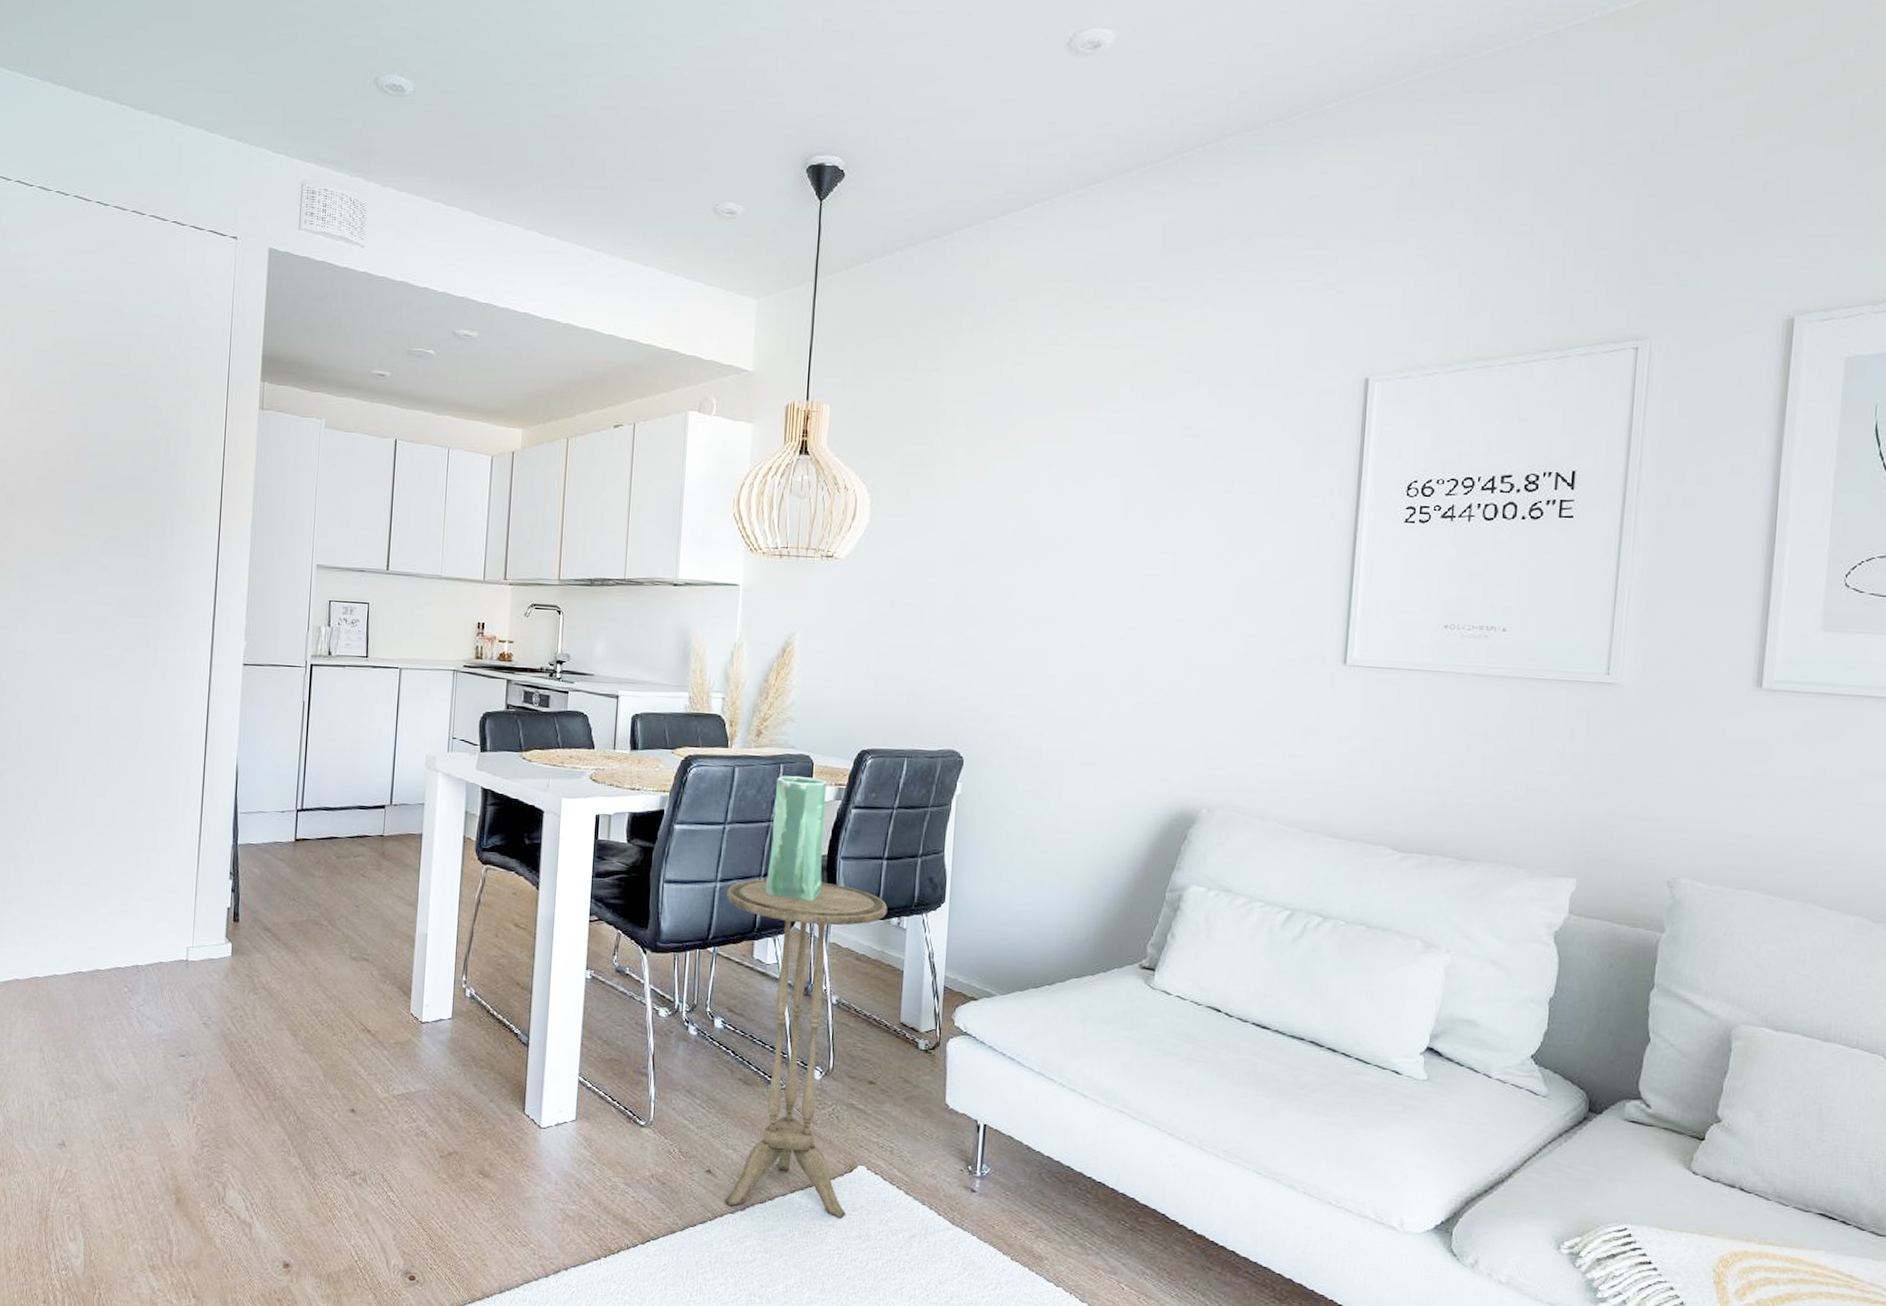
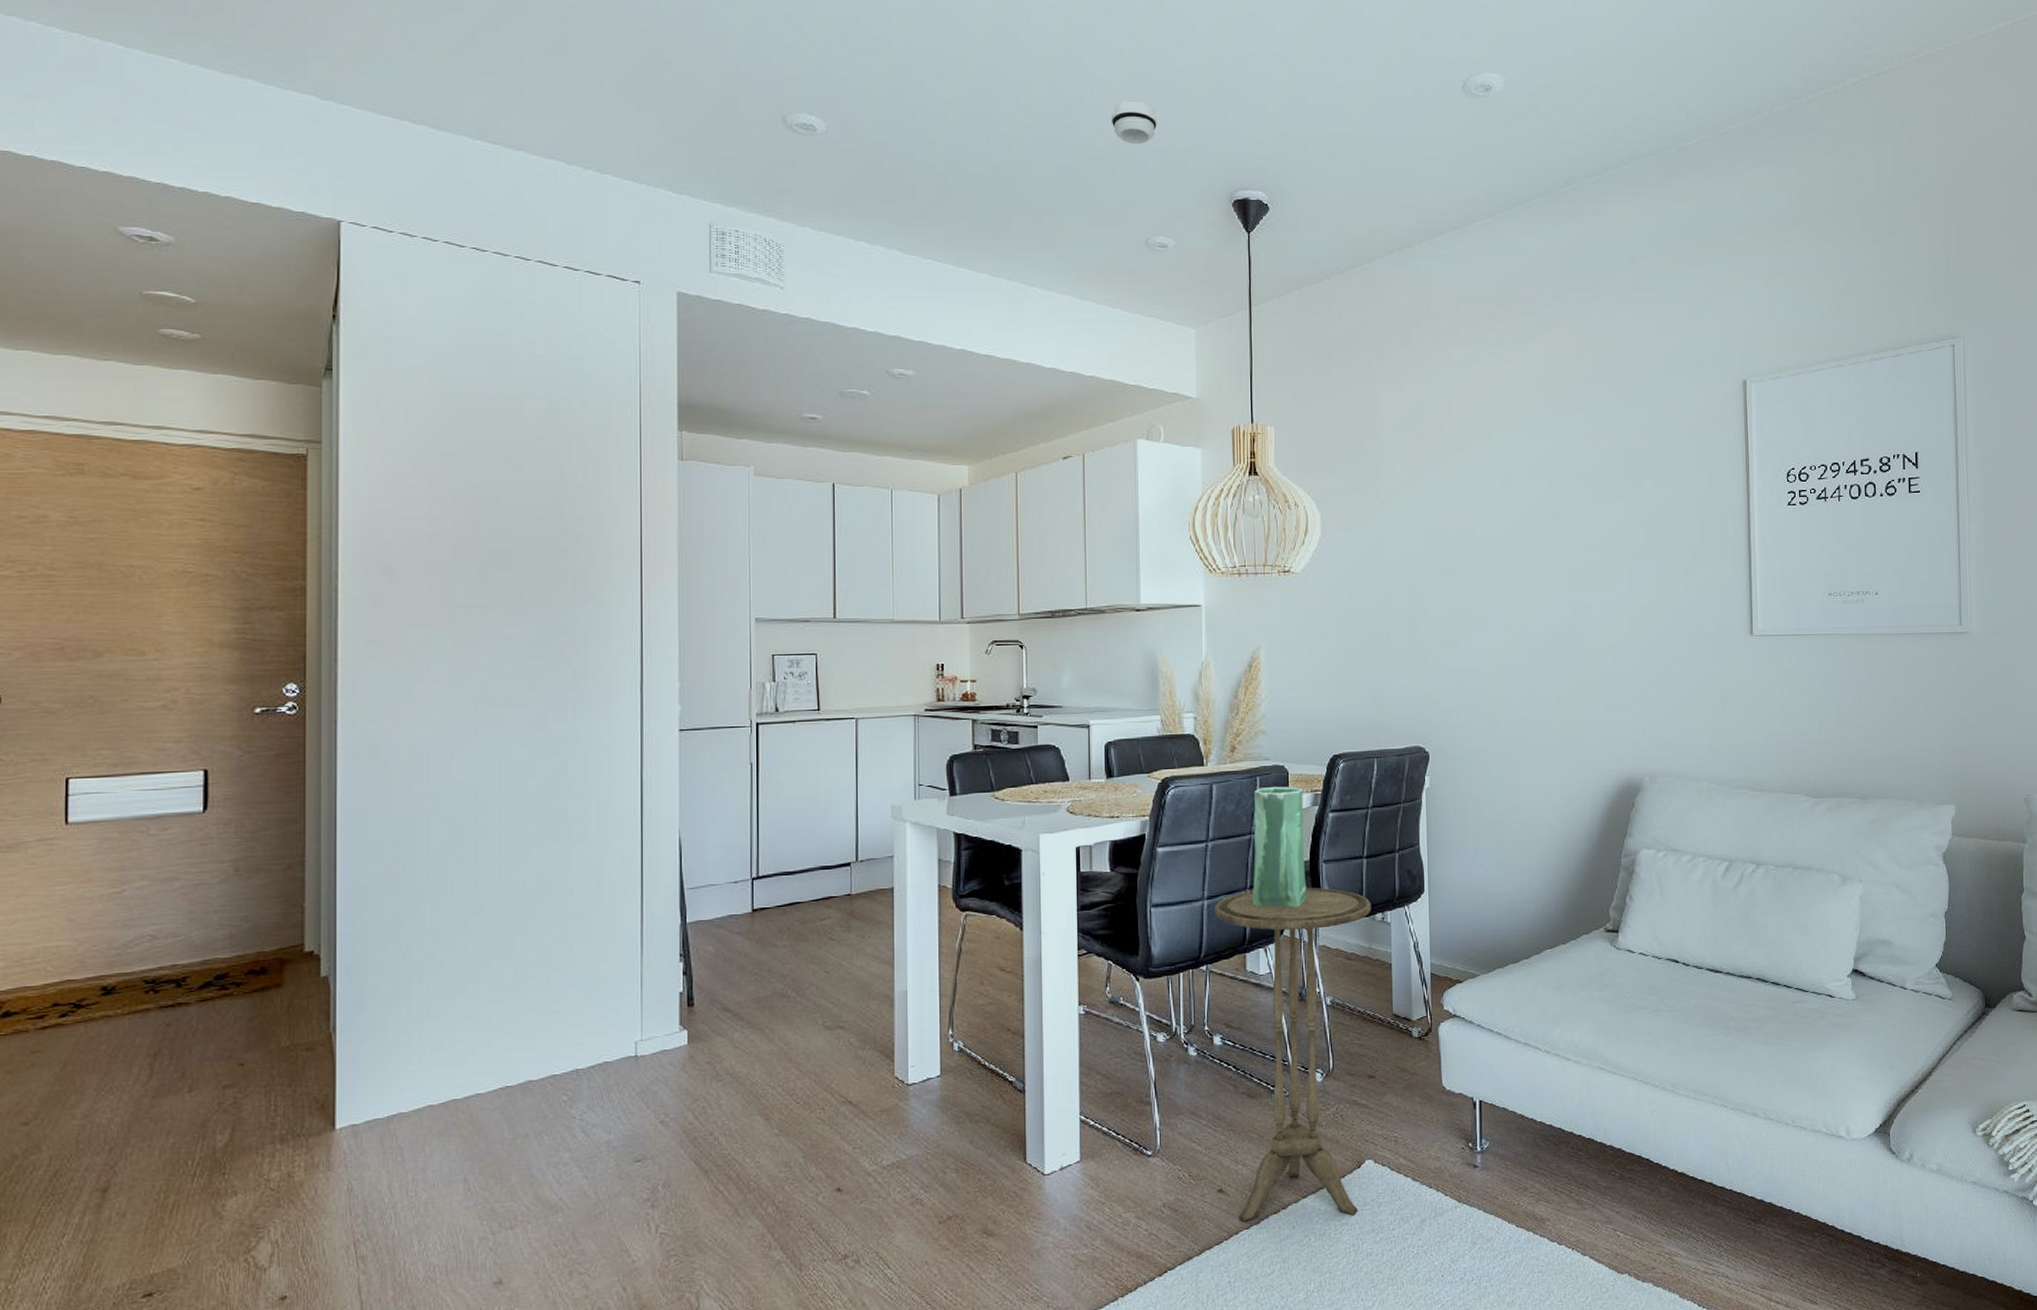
smoke detector: none [689,60,736,106] -> present [1111,100,1157,144]

